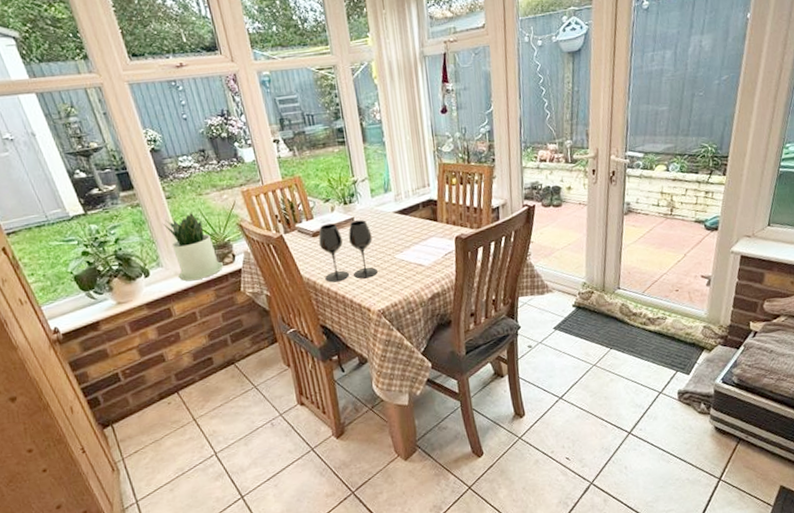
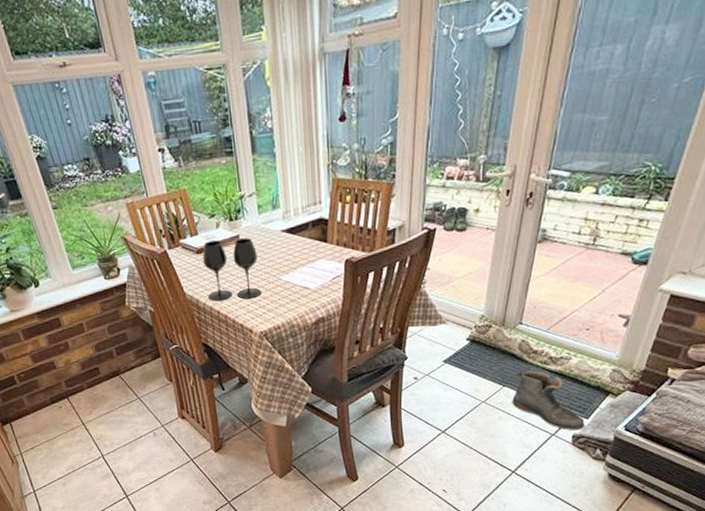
planter: present [163,212,223,282] -> none [51,223,109,293]
boot: none [620,332,687,387] -> present [512,371,585,430]

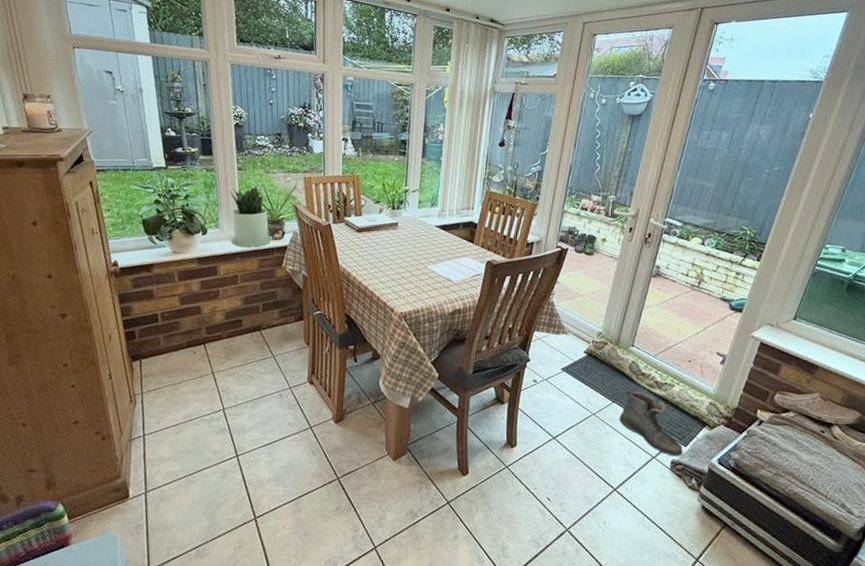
planter: none [51,223,109,293] -> present [230,186,272,248]
wine glass: present [202,238,261,302] -> none [359,223,411,281]

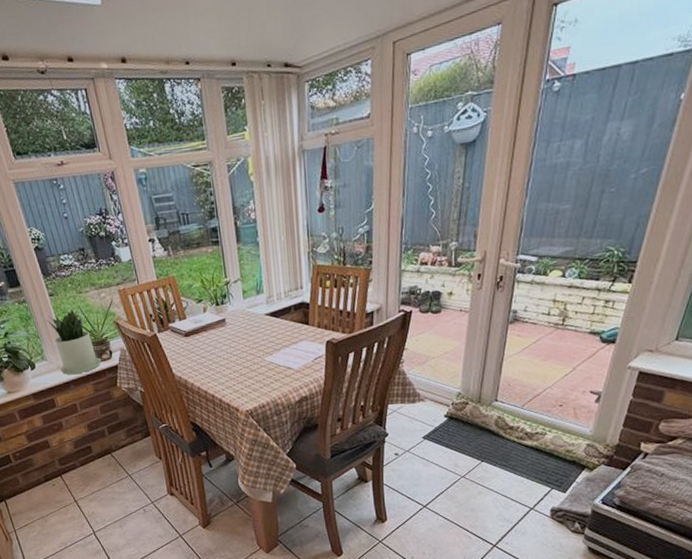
boot: present [619,391,683,456] -> none [491,446,563,504]

